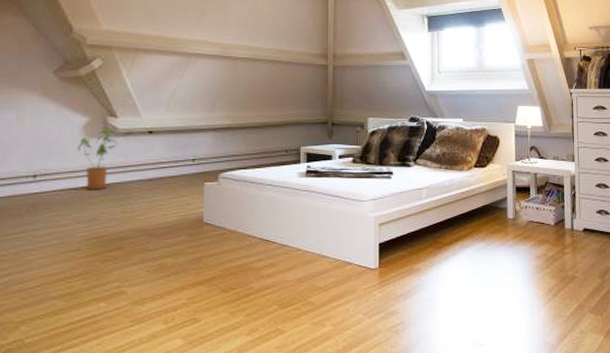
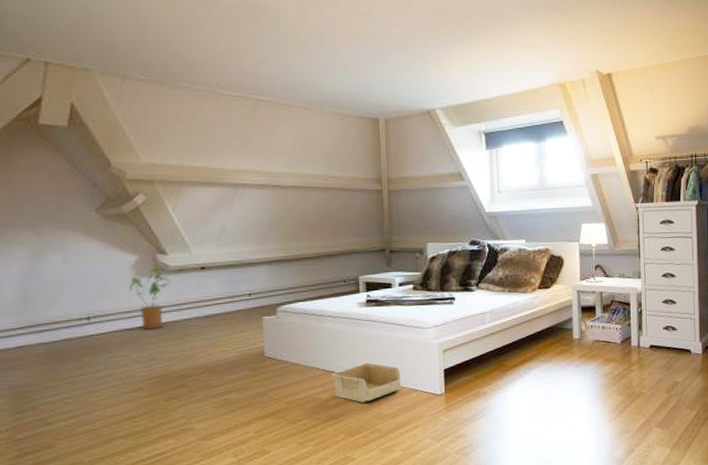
storage bin: none [267,233,336,273] -> present [331,362,401,403]

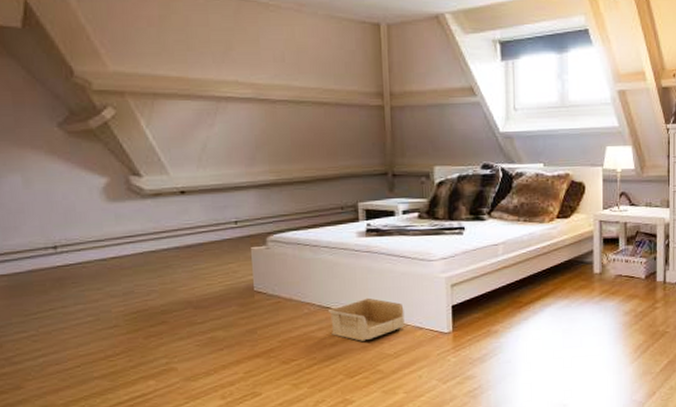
house plant: present [128,265,171,330] -> none [98,189,147,261]

